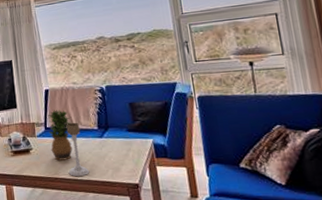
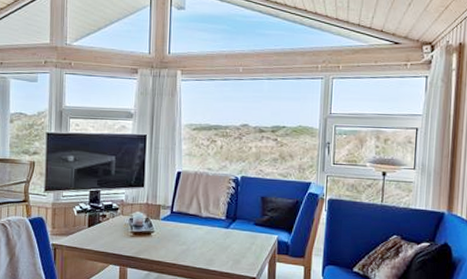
potted plant: present [48,109,72,161] -> none [173,193,199,247]
candle holder: present [66,122,90,177] -> none [188,209,210,265]

